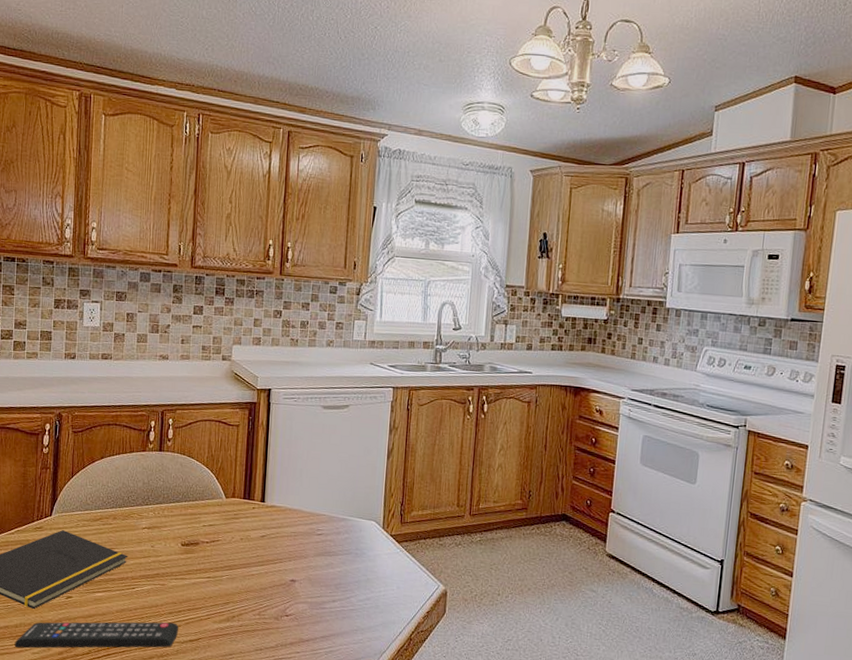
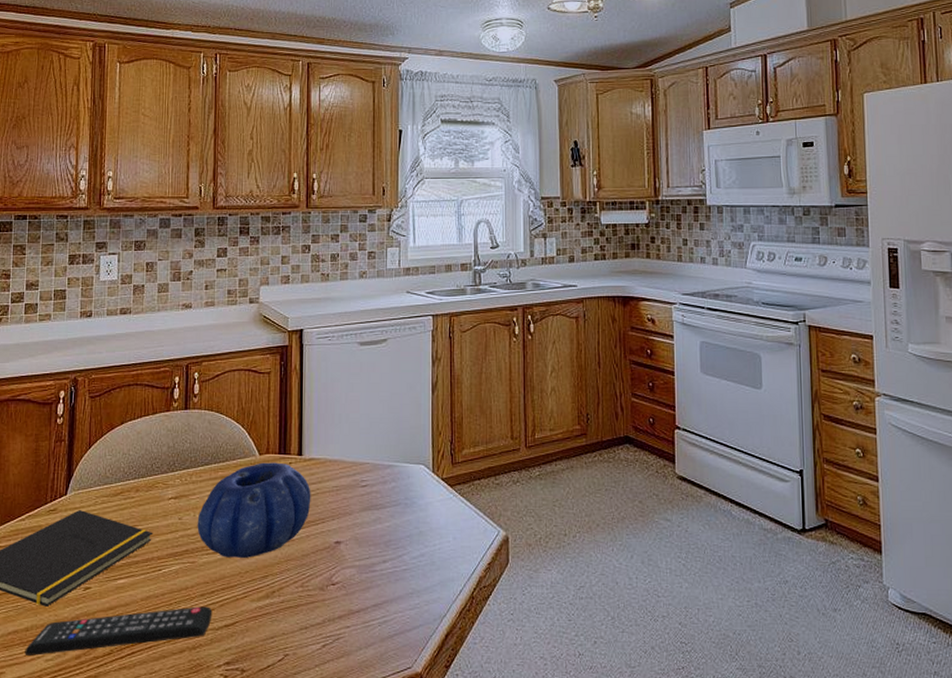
decorative bowl: none [167,505,271,586] -> present [197,462,311,558]

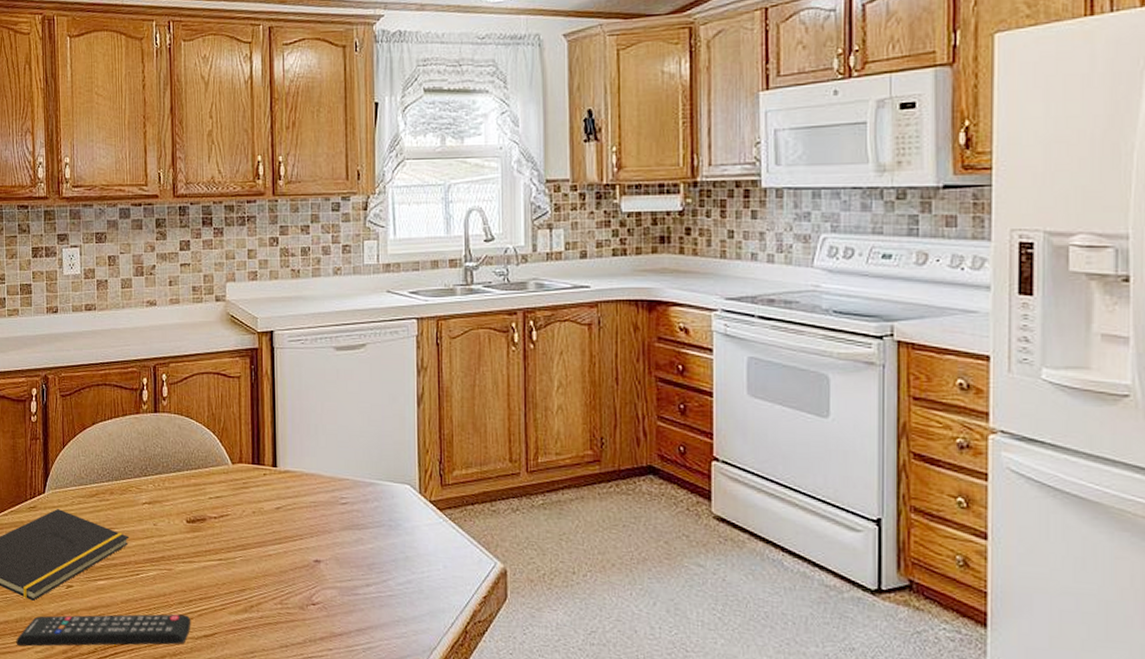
decorative bowl: present [197,462,311,558] -> none [172,472,288,570]

